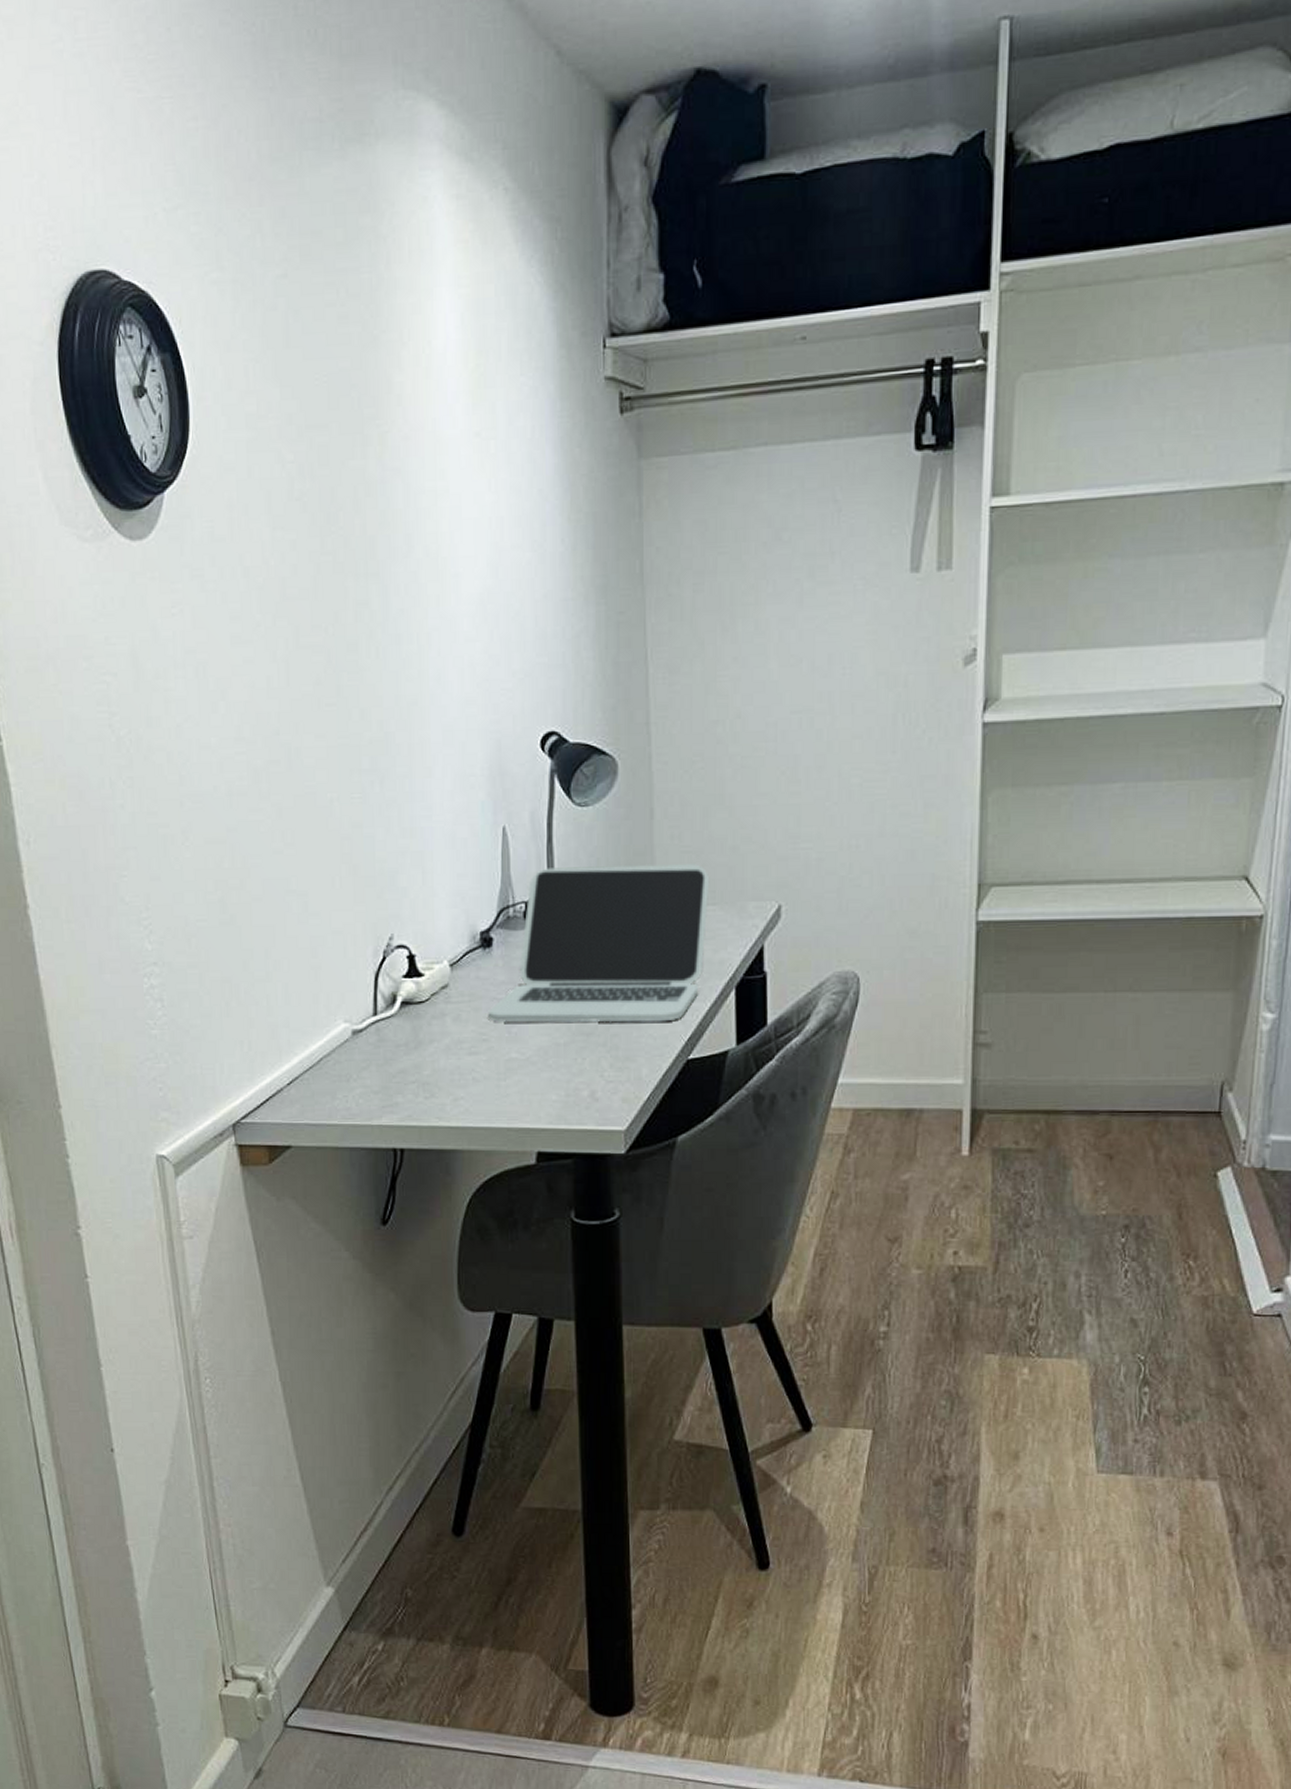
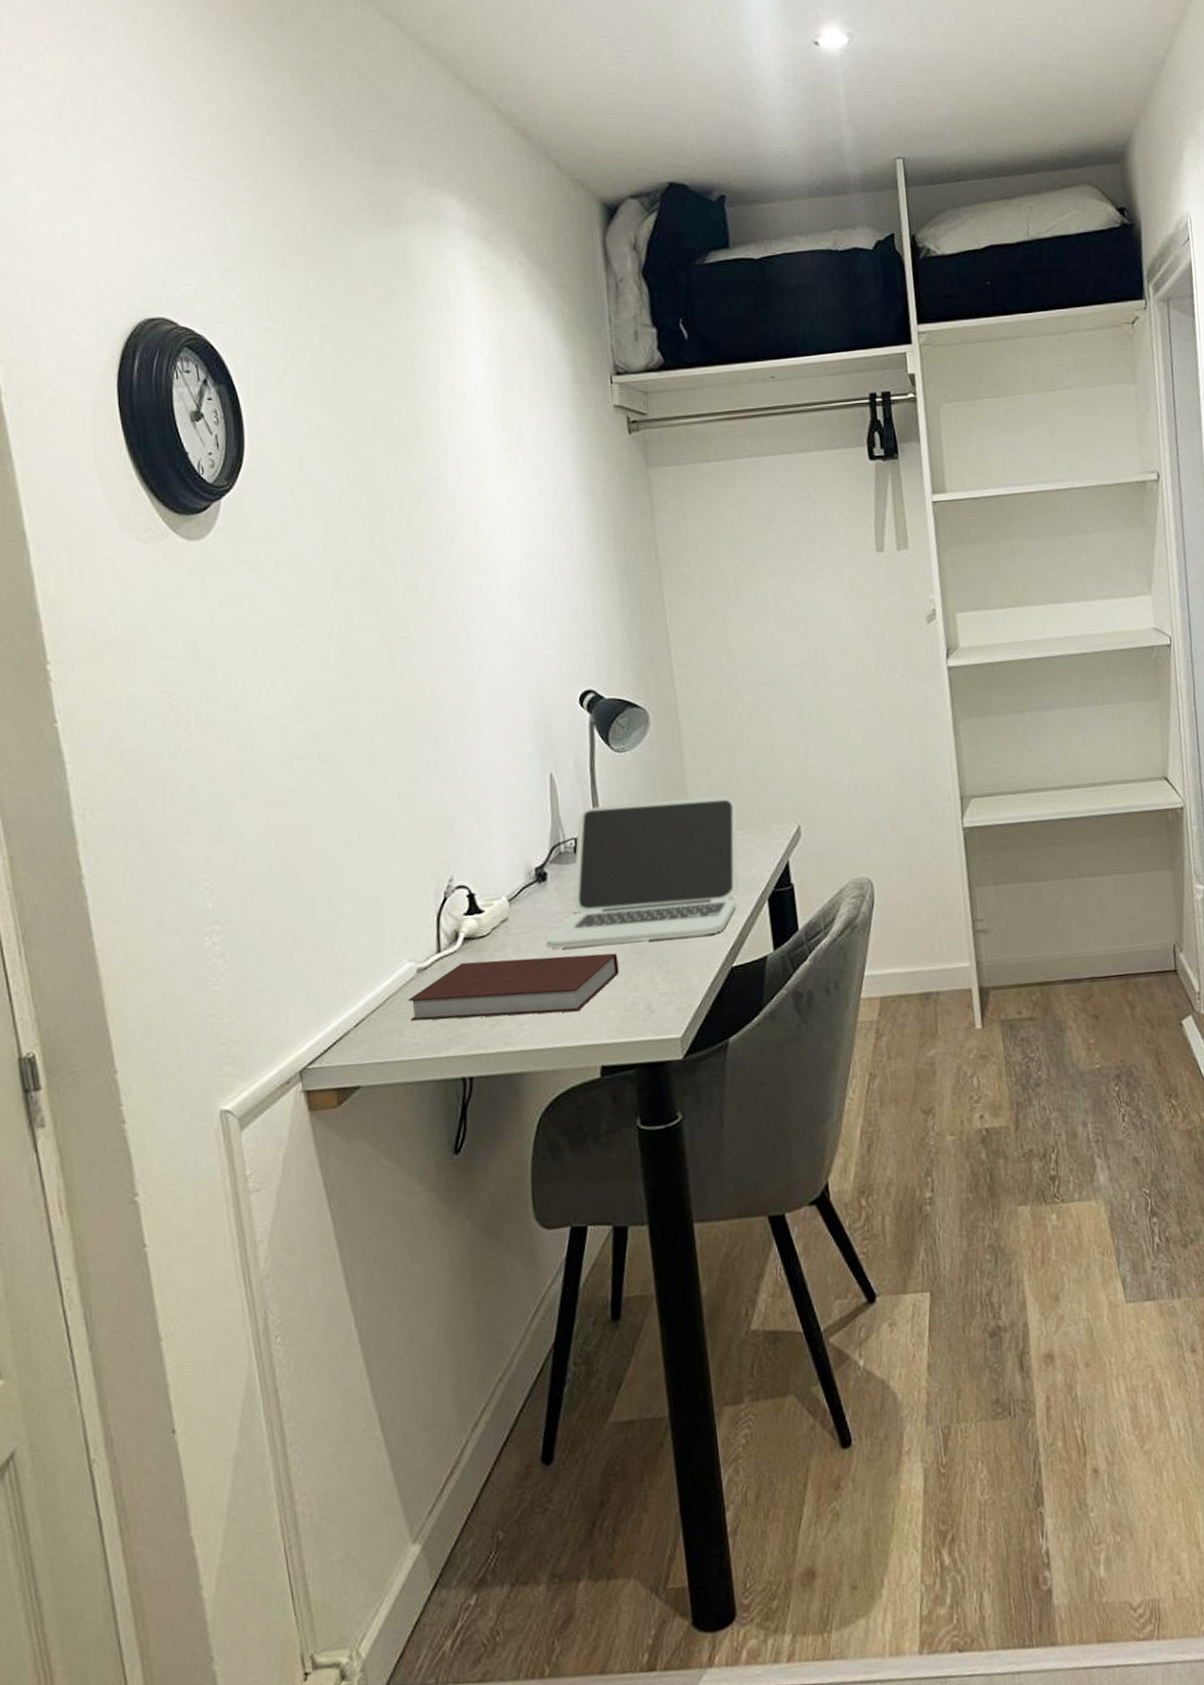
notebook: none [341,1028,564,1092] -> present [408,953,619,1022]

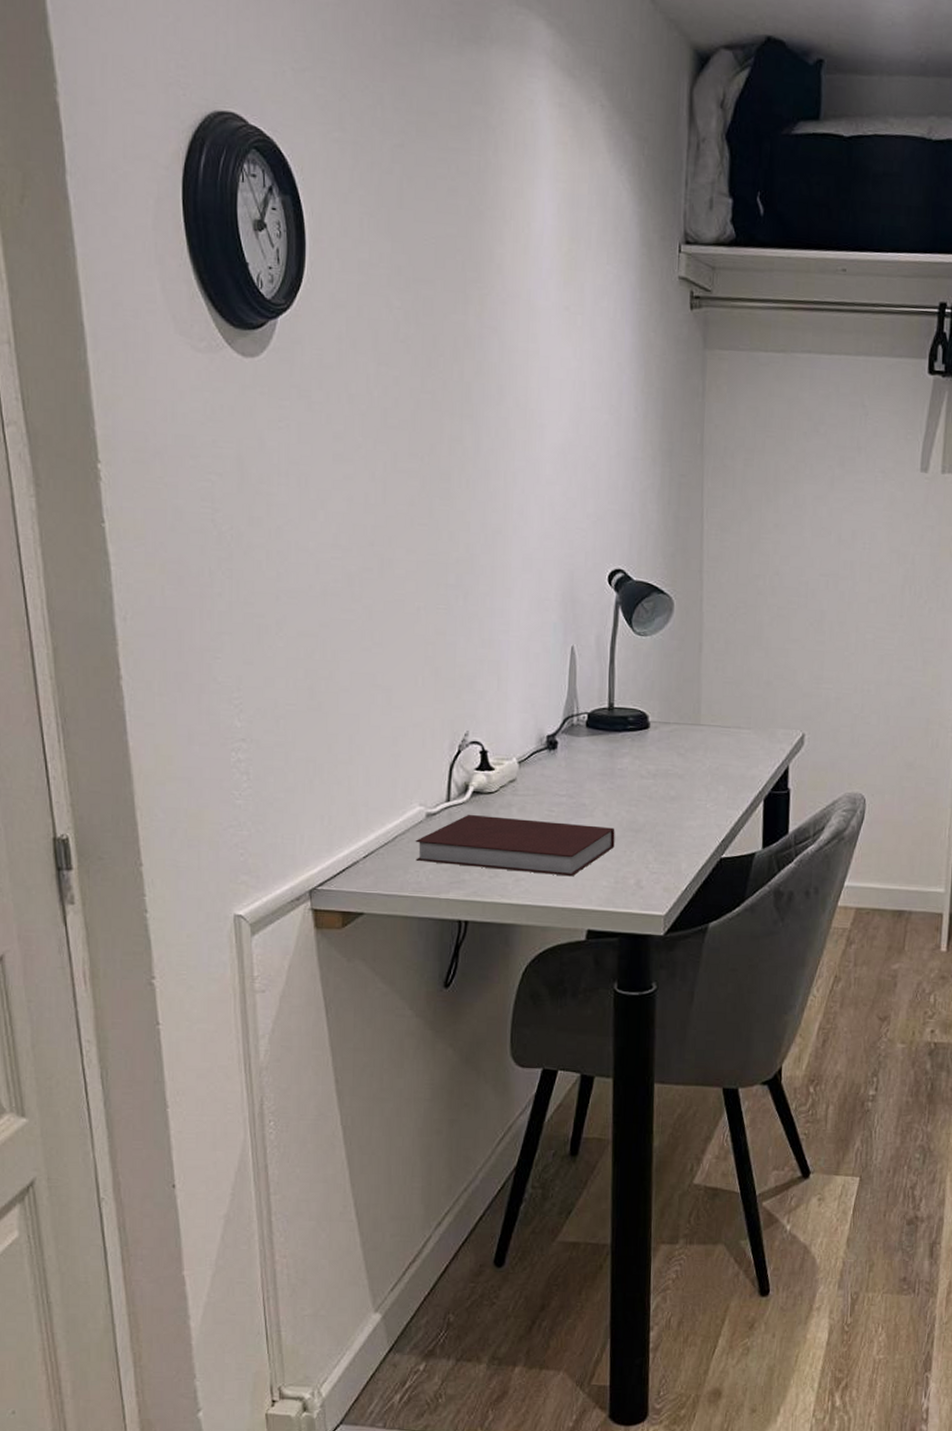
laptop: present [546,795,739,949] -> none [550,685,747,825]

